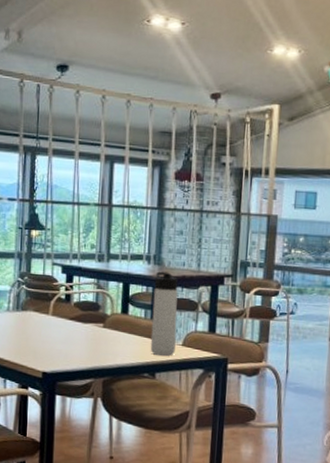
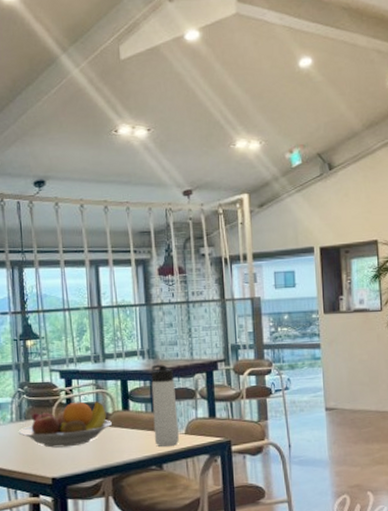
fruit bowl: none [13,298,110,344] -> present [18,400,113,448]

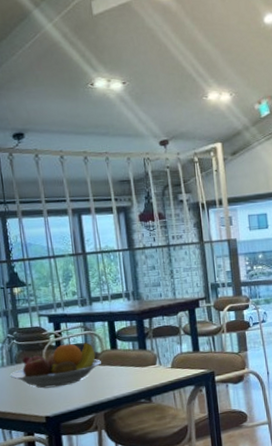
thermos bottle: present [151,364,179,447] -> none [137,304,166,381]

